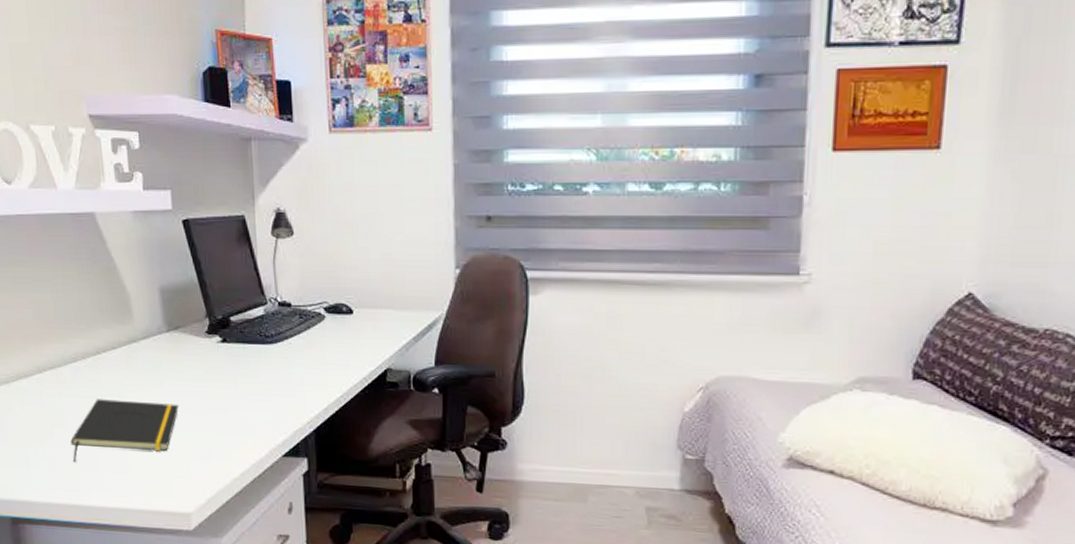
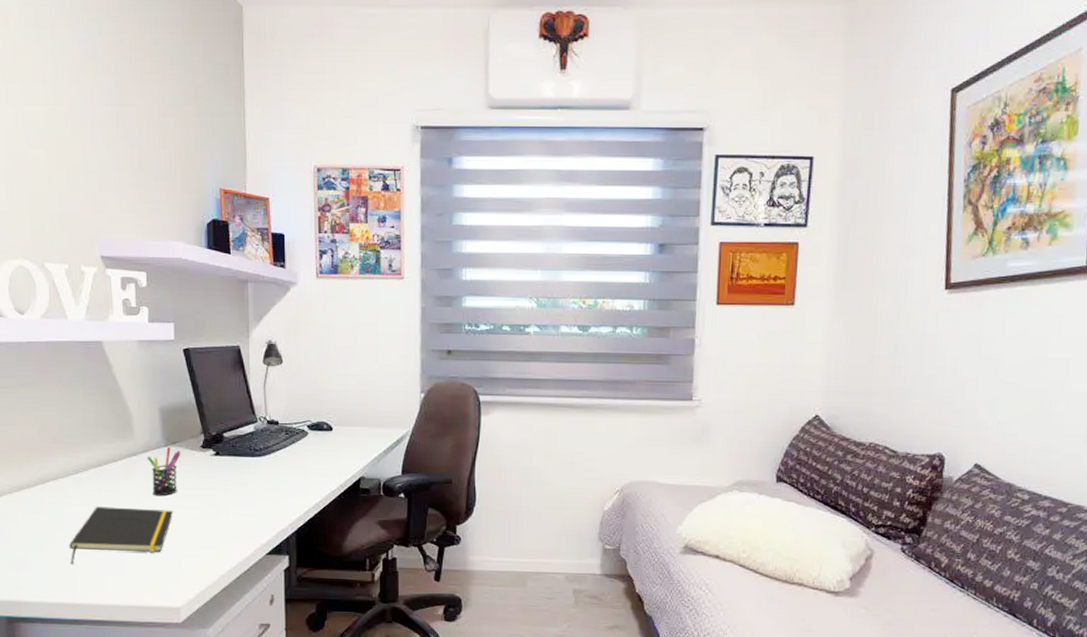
pen holder: none [147,332,185,388] -> present [146,446,181,496]

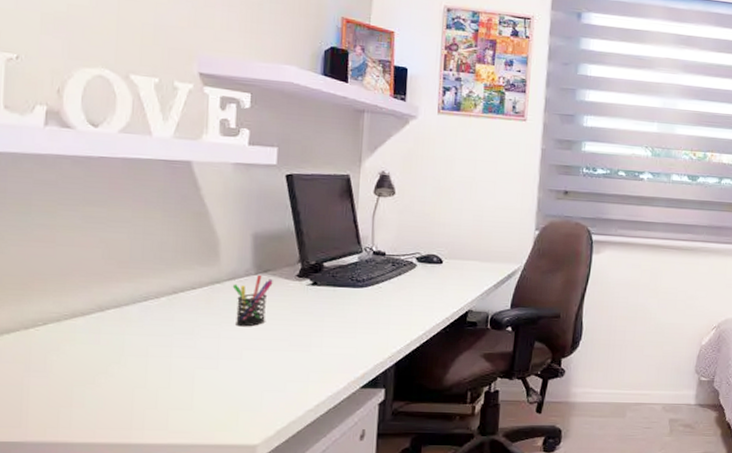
notepad: present [69,506,174,564] -> none [126,337,259,400]

